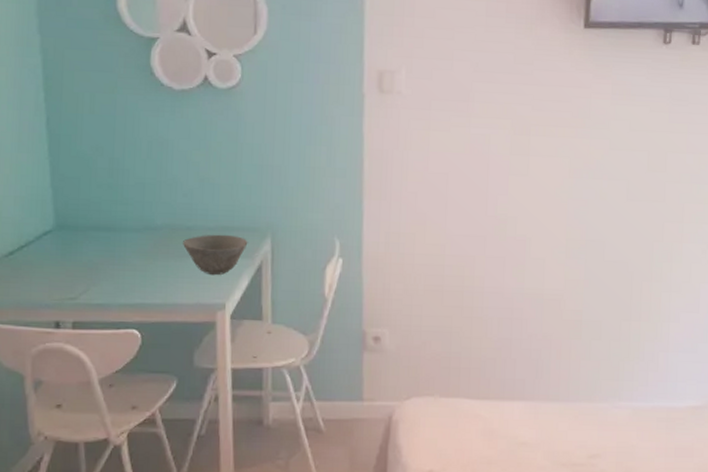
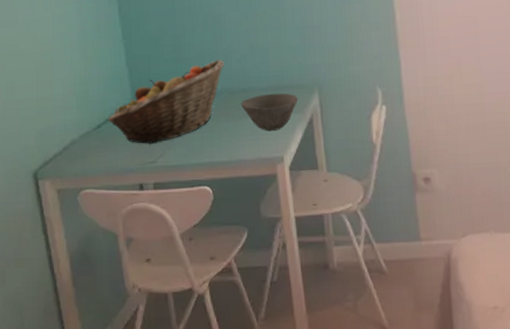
fruit basket: none [23,191,168,279] -> present [108,60,224,145]

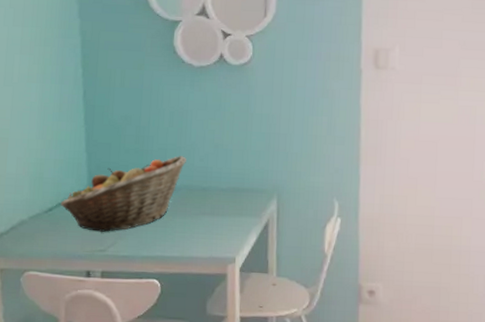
bowl: present [241,93,298,132] -> none [199,195,256,232]

